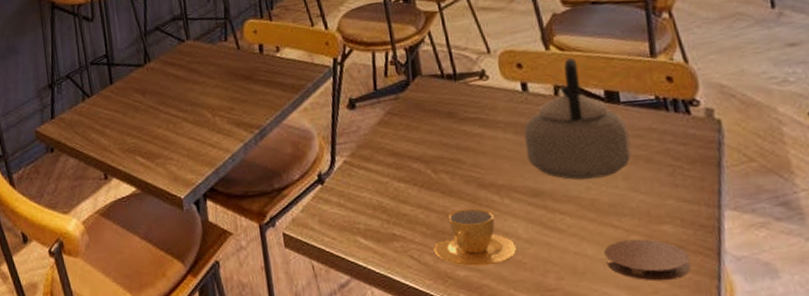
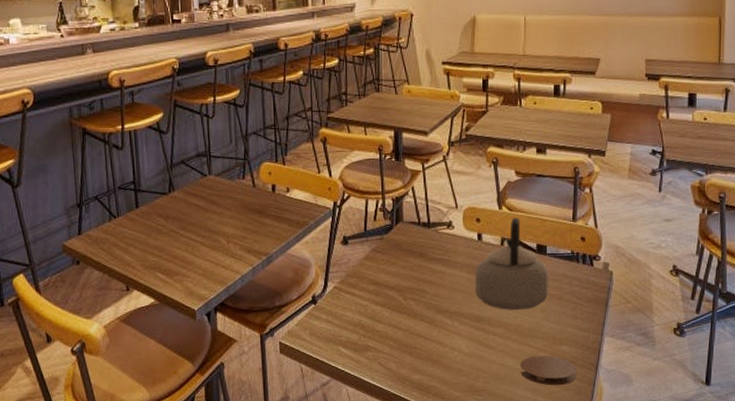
cup: present [433,208,518,267] -> none [397,328,459,372]

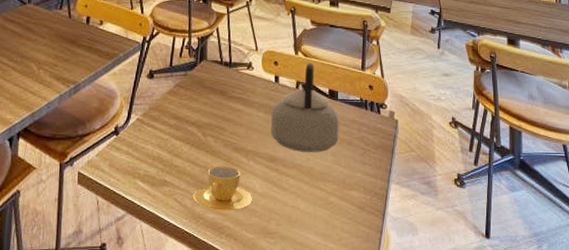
cup: none [397,328,459,372] -> present [193,166,253,211]
coaster: present [520,355,577,386] -> none [311,199,365,232]

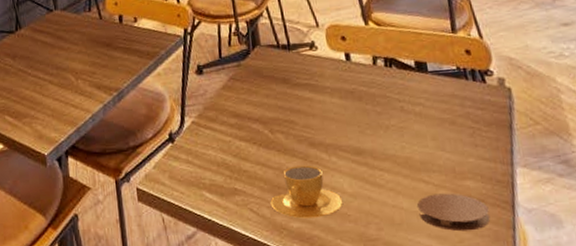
teapot: present [271,63,340,153] -> none [347,33,439,140]
coaster: none [311,199,365,232] -> present [417,193,491,232]

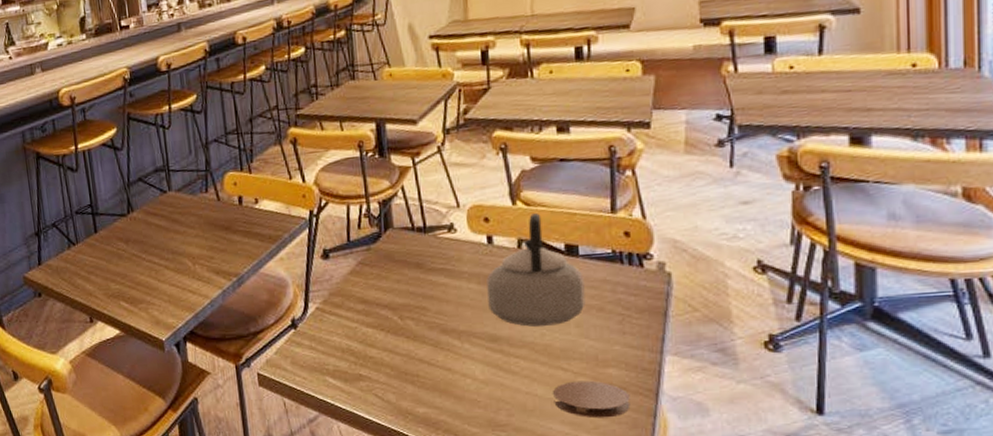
cup: present [270,165,344,219] -> none [396,352,474,404]
teapot: none [347,33,439,140] -> present [486,213,586,327]

